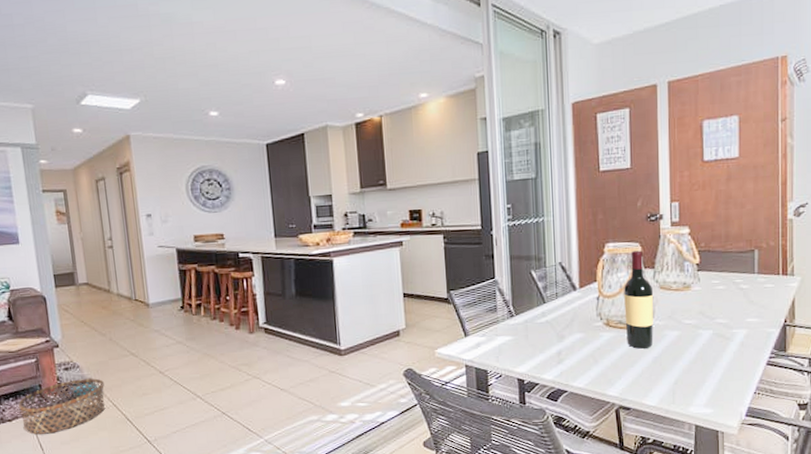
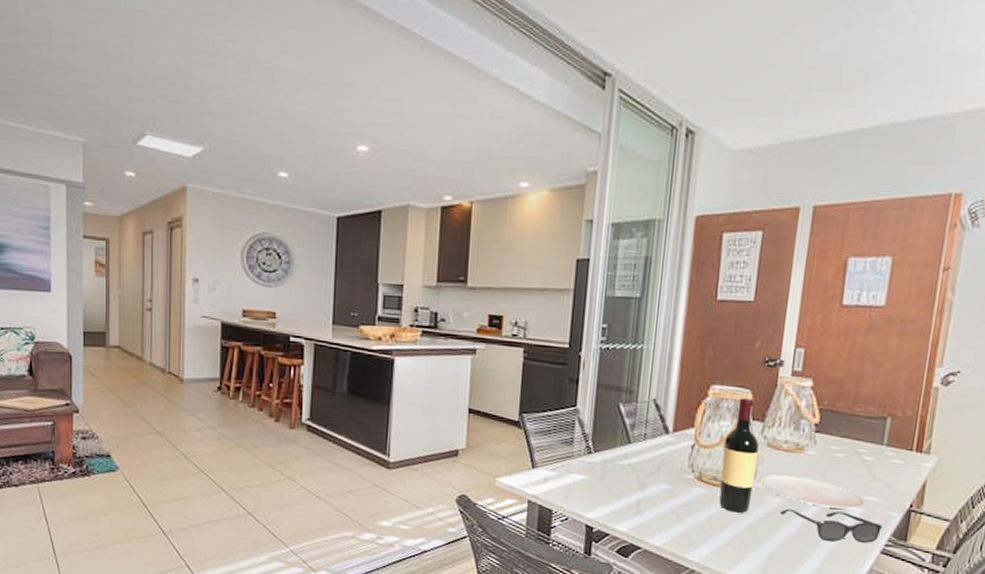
basket: present [18,378,105,435] -> none [28,451,123,507]
plate: none [658,310,747,333] -> present [760,474,865,510]
sunglasses: none [678,334,764,361] -> present [779,508,882,543]

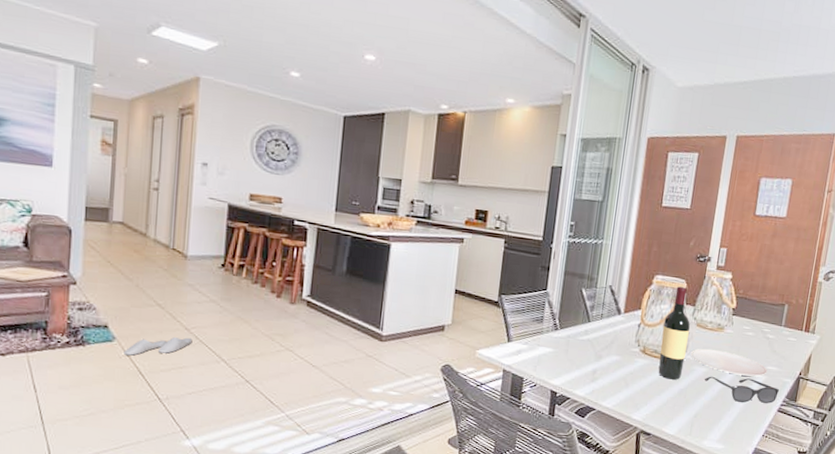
slippers: none [127,466,193,486] -> present [123,337,193,356]

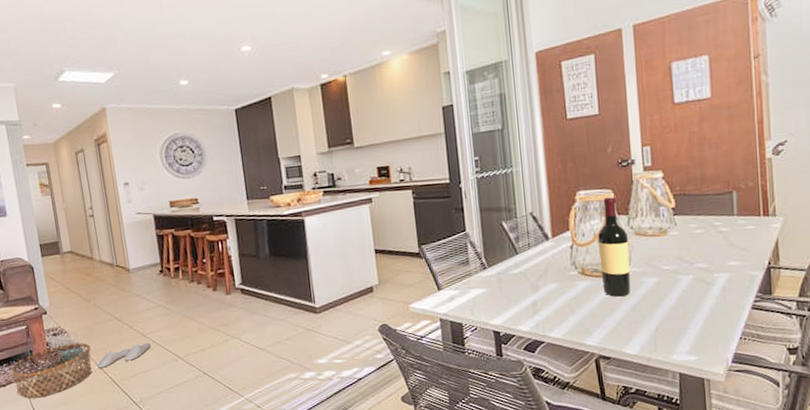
basket: none [17,322,121,376] -> present [11,343,92,399]
plate: present [690,348,768,377] -> none [635,255,729,279]
sunglasses: present [704,376,779,404] -> none [657,279,748,307]

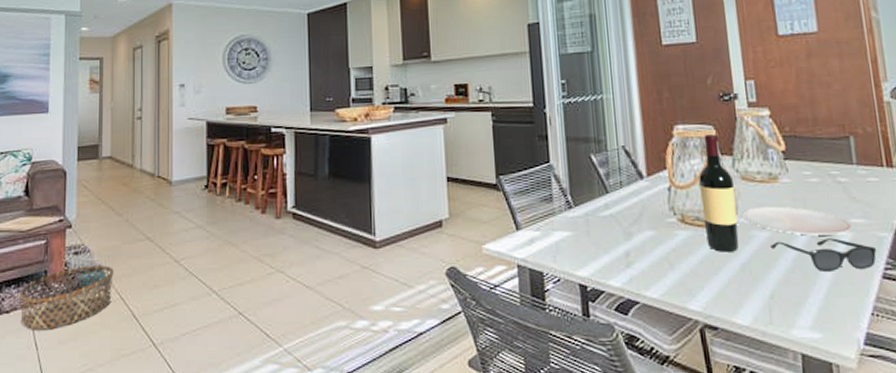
slippers: present [97,342,151,368] -> none [117,270,183,298]
plate: none [635,255,729,279] -> present [742,206,852,236]
sunglasses: none [657,279,748,307] -> present [769,238,876,271]

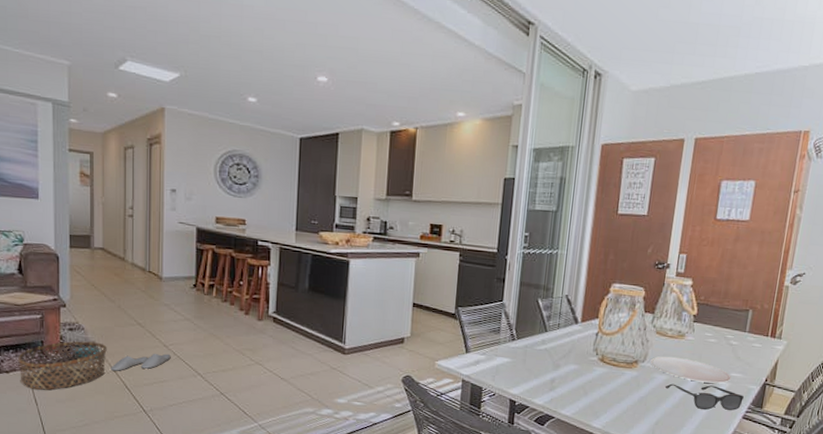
slippers: none [117,270,183,298] -> present [111,353,171,371]
wine bottle: present [699,134,740,252] -> none [617,294,650,388]

